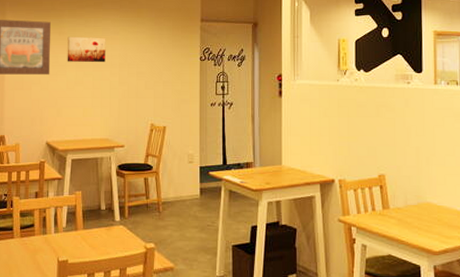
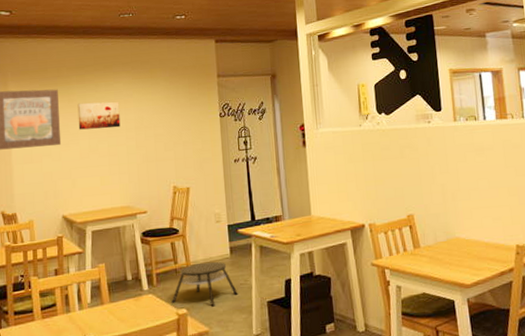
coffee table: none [141,200,205,243] -> present [171,261,238,306]

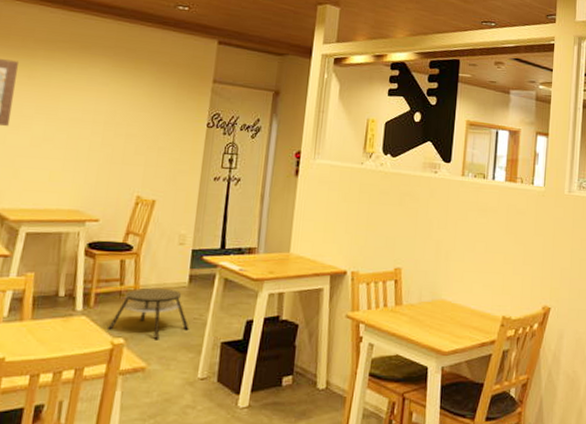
wall art: present [77,101,121,130] -> none [34,82,91,119]

